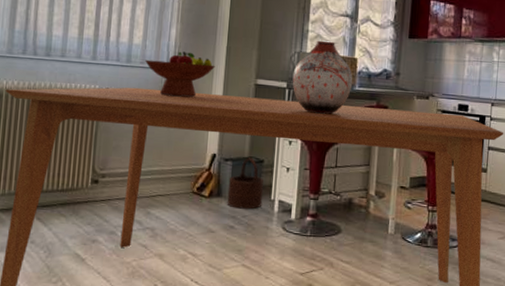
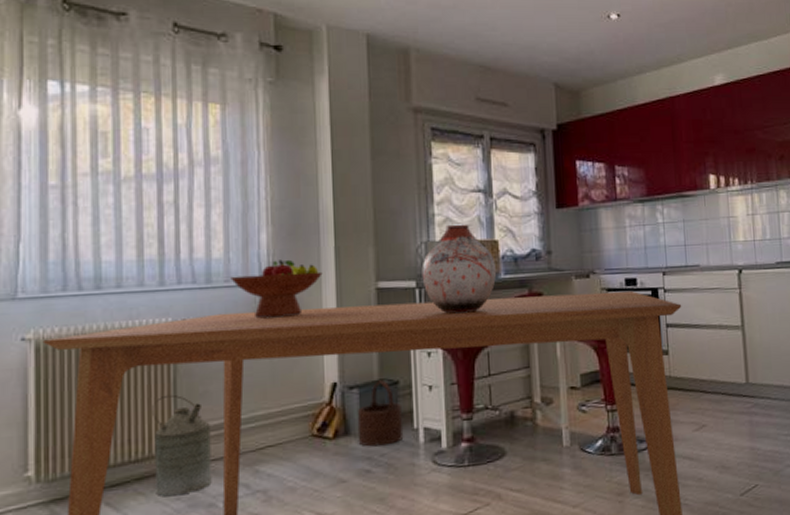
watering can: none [73,144,118,222] -> present [152,394,212,497]

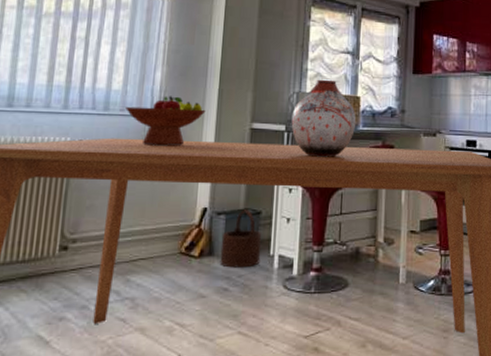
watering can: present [152,394,212,497] -> none [36,205,92,296]

